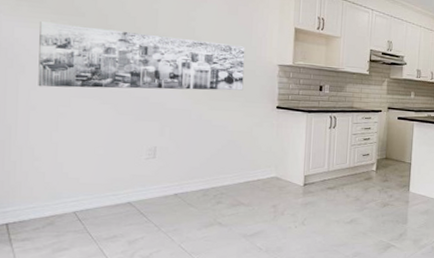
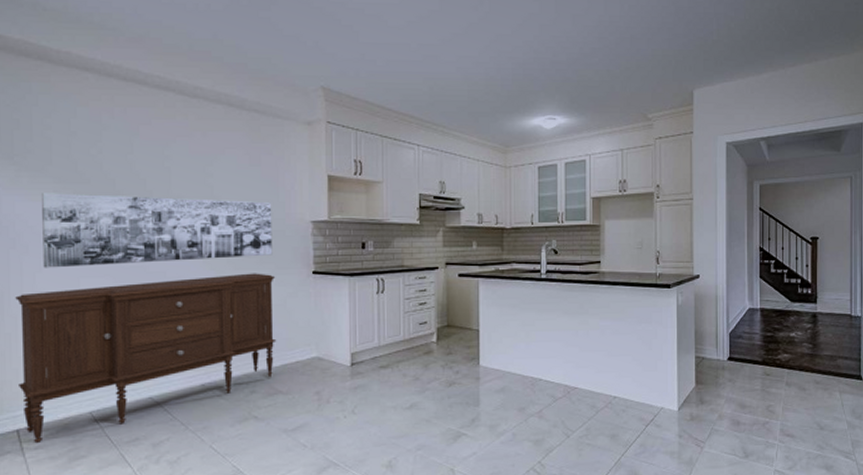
sideboard: none [10,104,245,236] -> present [15,273,277,444]

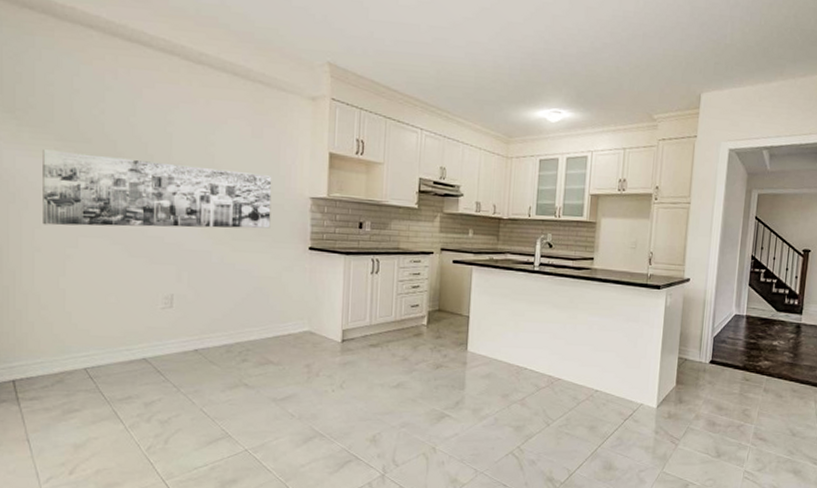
sideboard: present [15,273,277,444] -> none [14,244,273,395]

